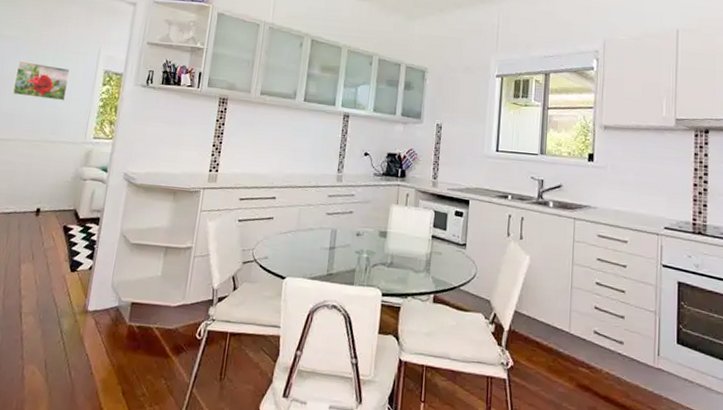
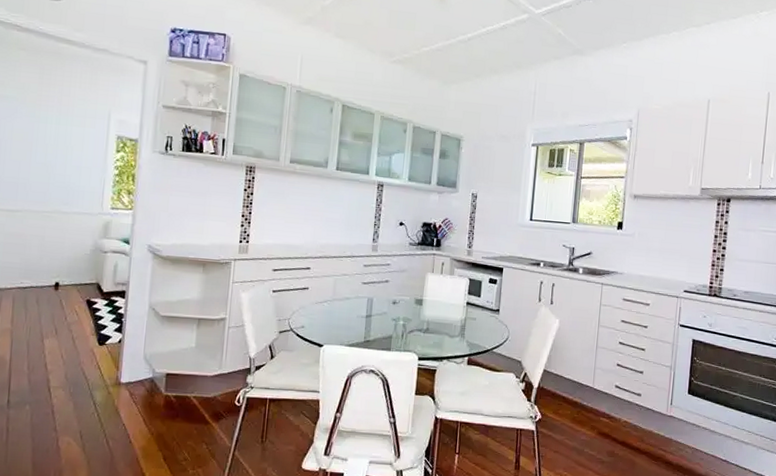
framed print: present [12,60,70,101] -> none [13,124,77,169]

